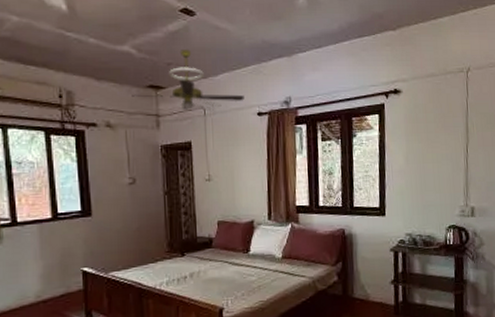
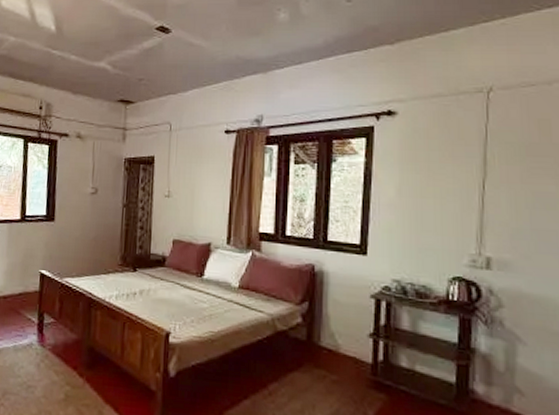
ceiling fan: present [131,50,244,112] -> none [102,66,213,128]

